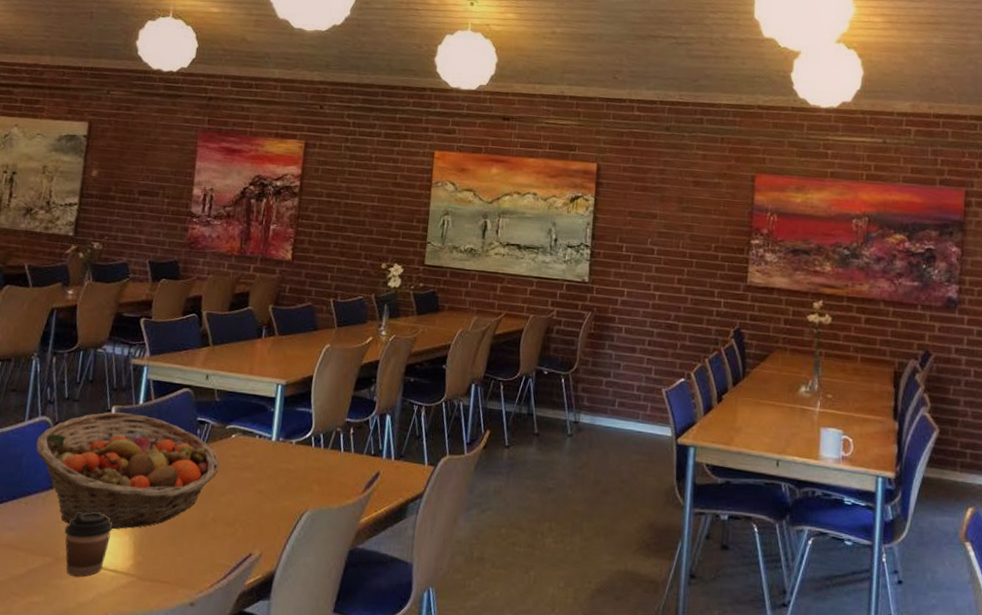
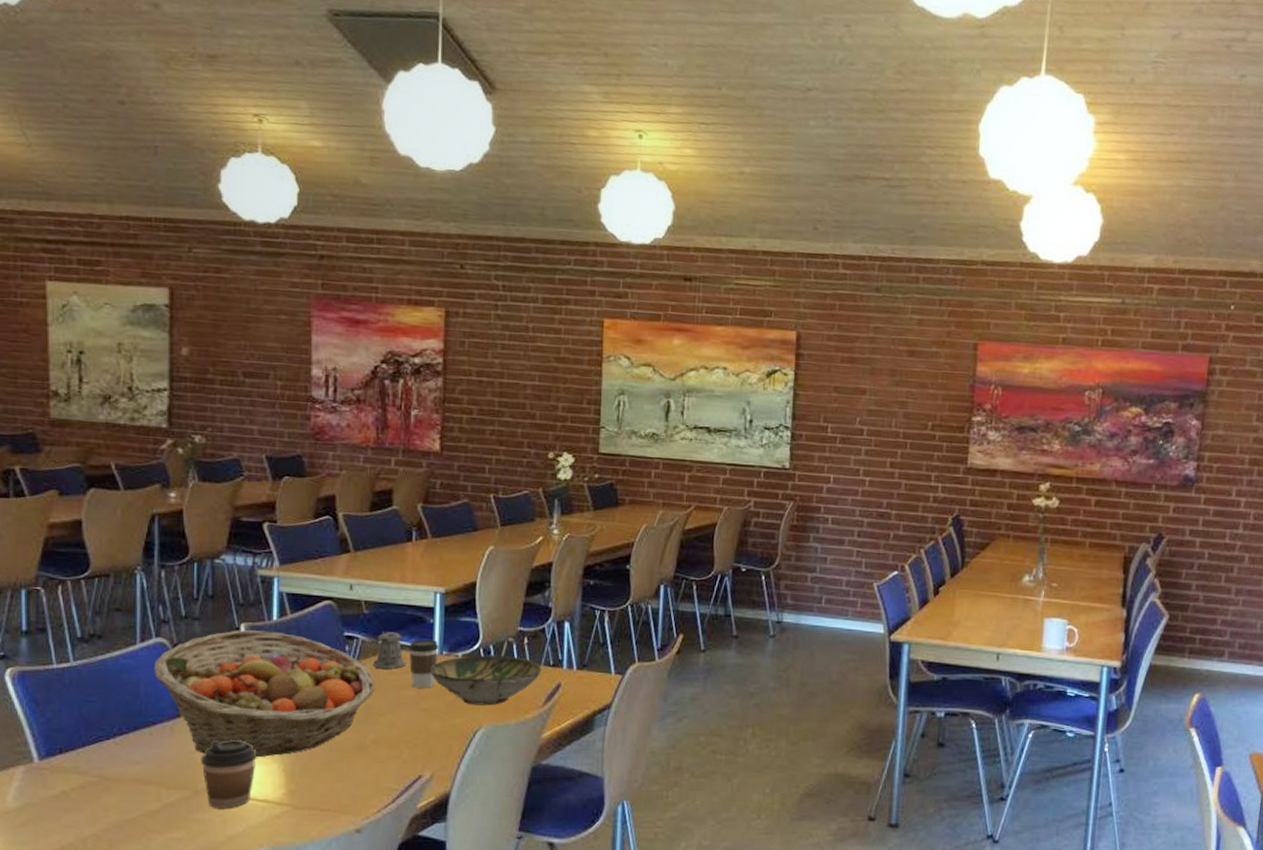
pepper shaker: none [219,418,247,453] -> present [373,632,405,669]
coffee cup: none [250,426,277,472] -> present [409,639,439,688]
bowl: none [267,442,364,490] -> present [430,654,542,706]

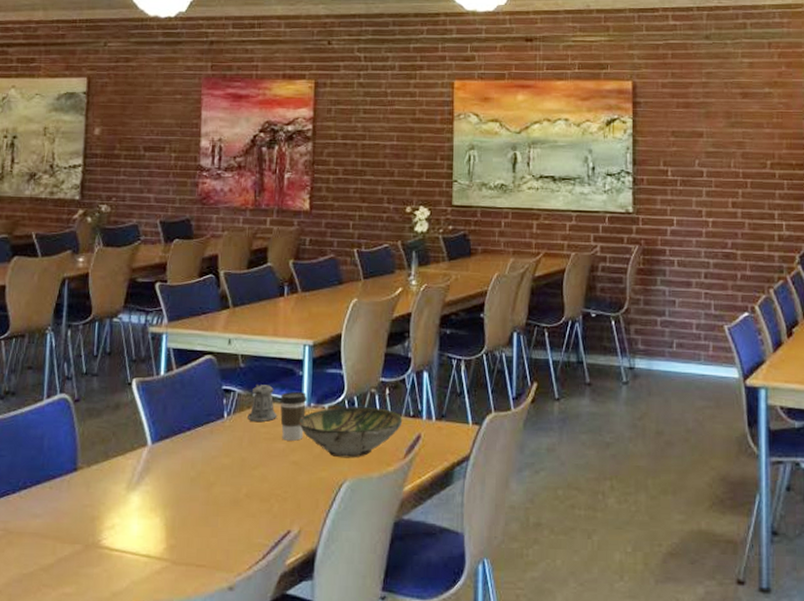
fruit basket: present [154,630,375,757] -> none [57,385,249,511]
coffee cup: present [201,740,257,808] -> none [92,493,142,563]

